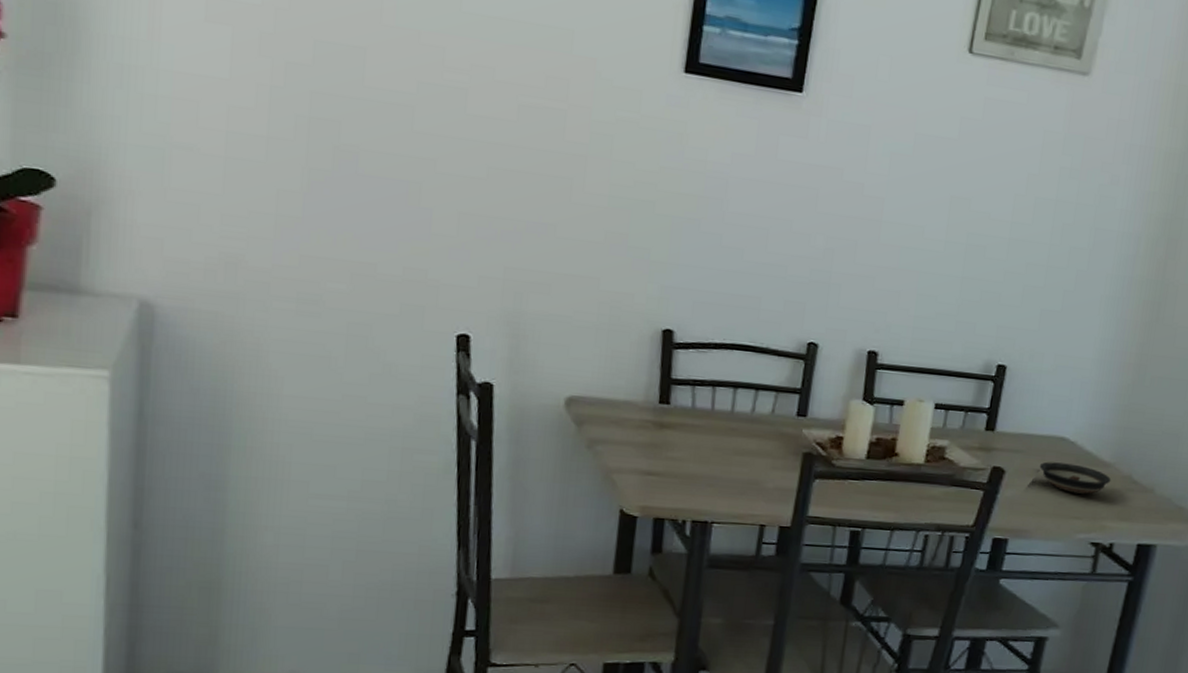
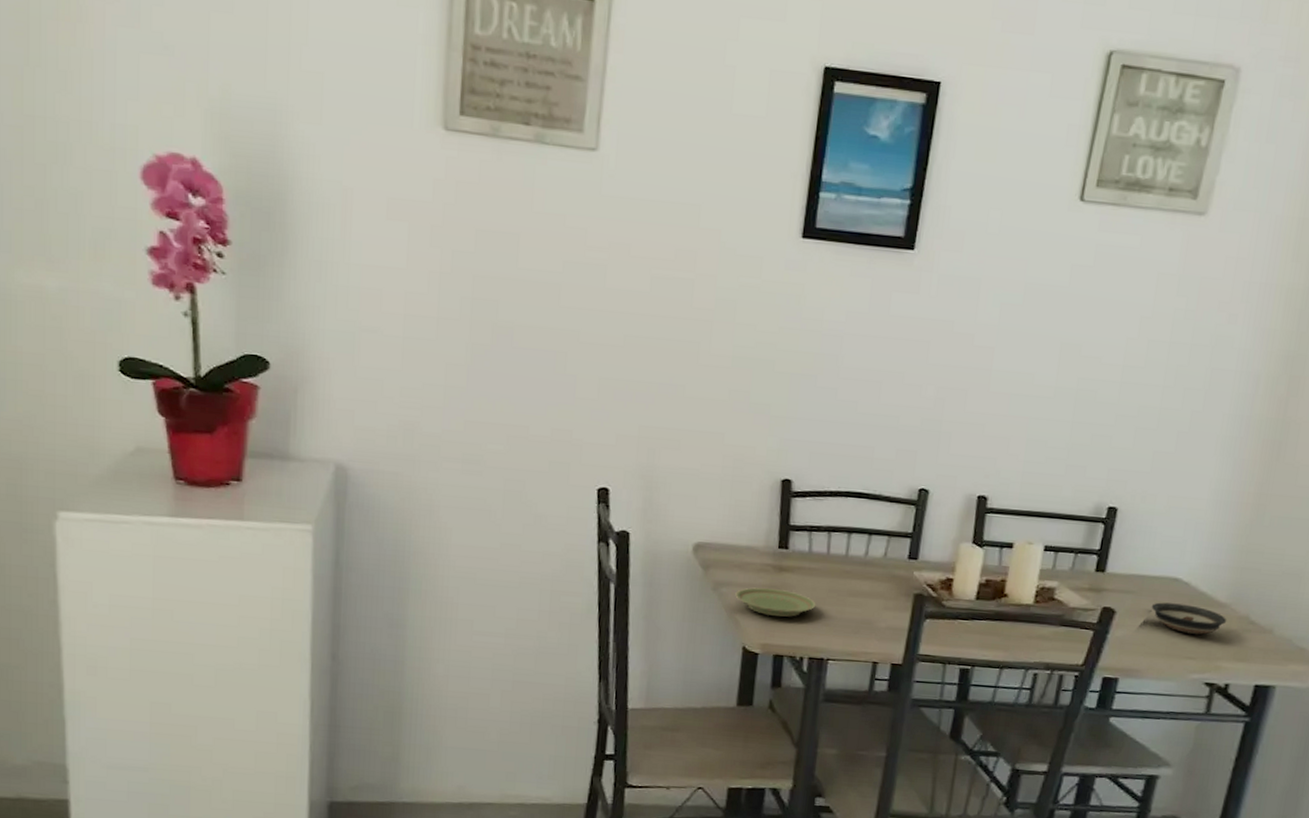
plate: none [612,445,700,477] -> present [735,587,816,617]

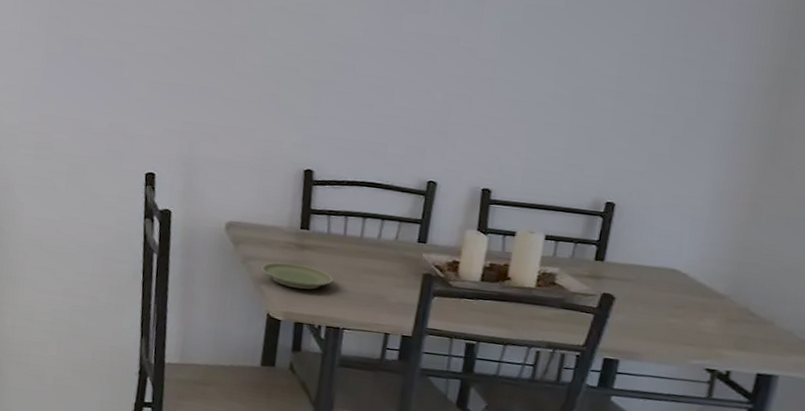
saucer: present [1151,602,1227,635] -> none [650,291,727,323]

